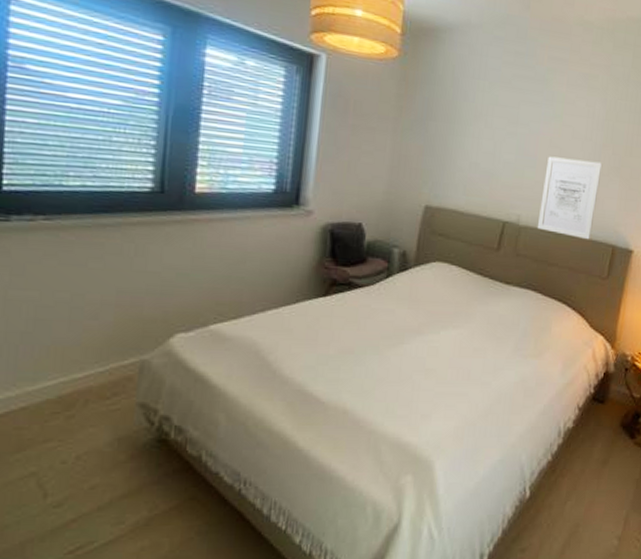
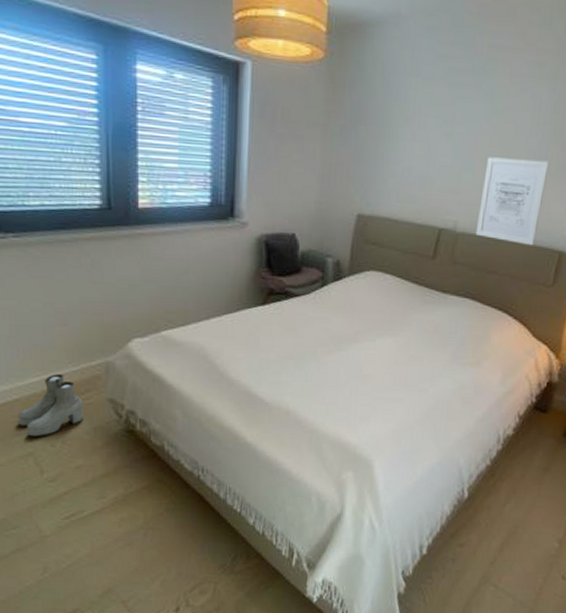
boots: none [22,376,108,453] -> present [18,374,83,437]

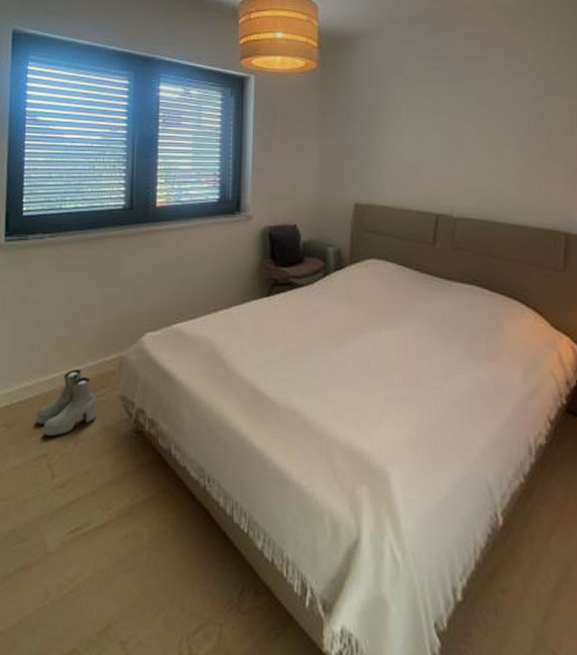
wall art: present [475,157,550,246] -> none [473,143,540,228]

